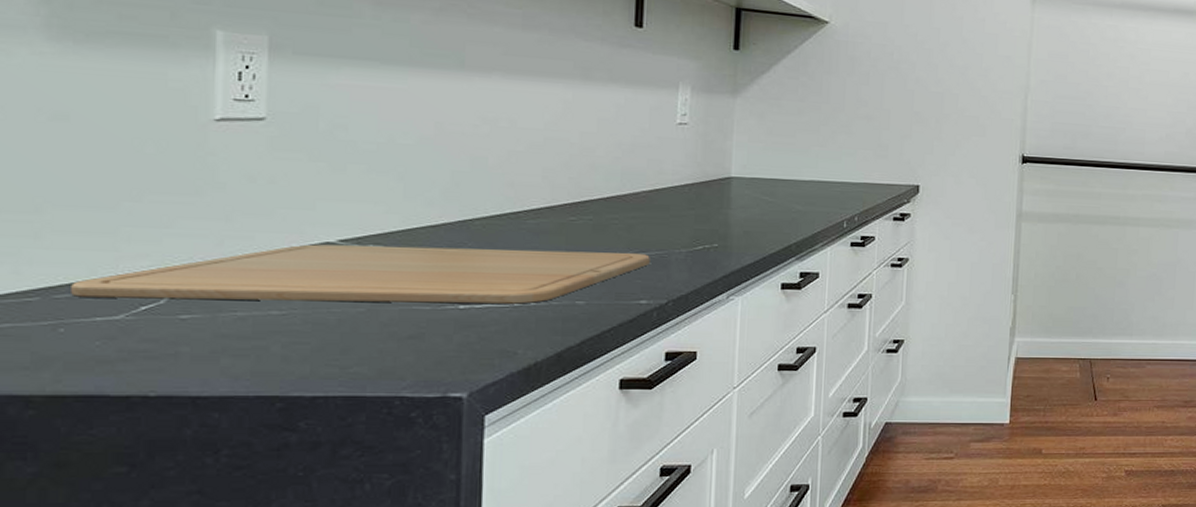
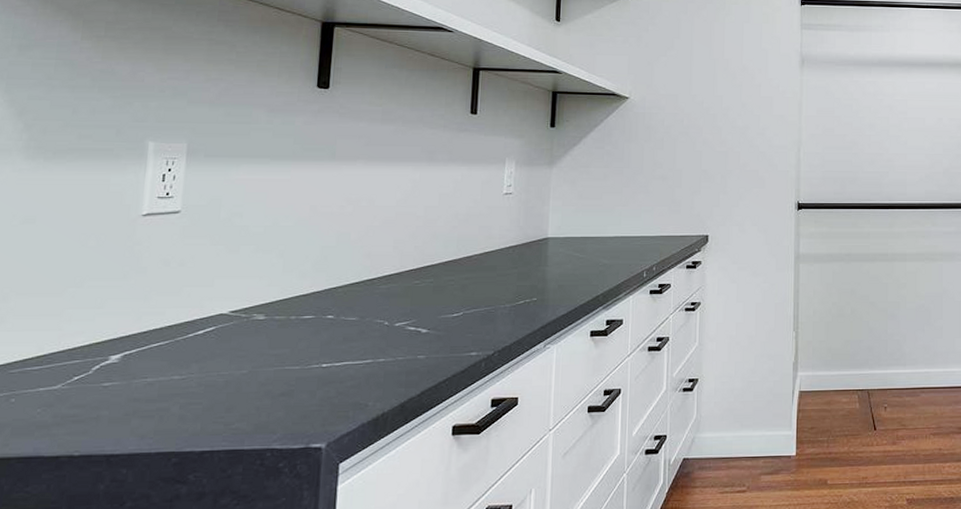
chopping board: present [71,244,650,304] -> none [23,309,480,371]

